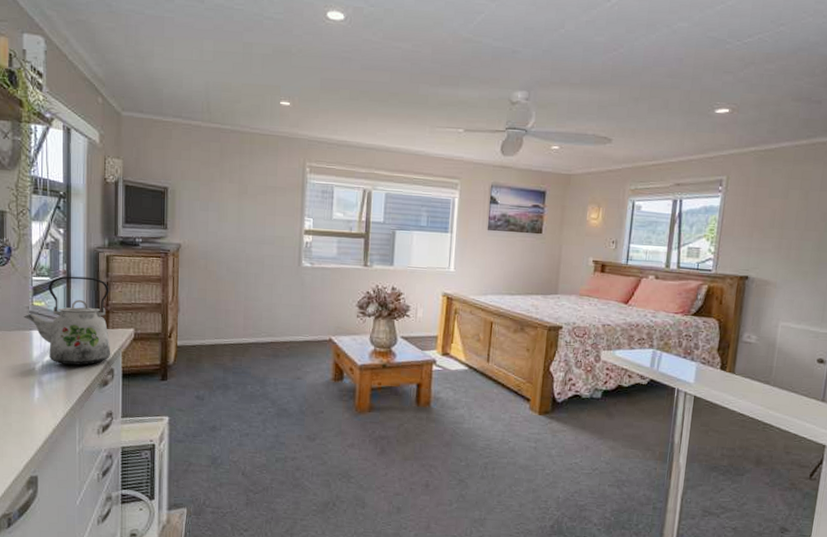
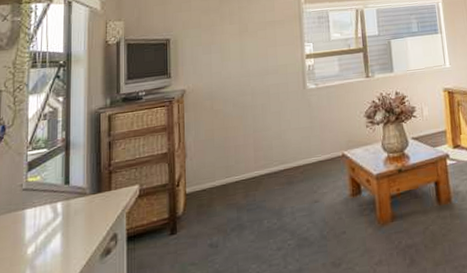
kettle: present [24,276,111,366] -> none [16,139,114,241]

